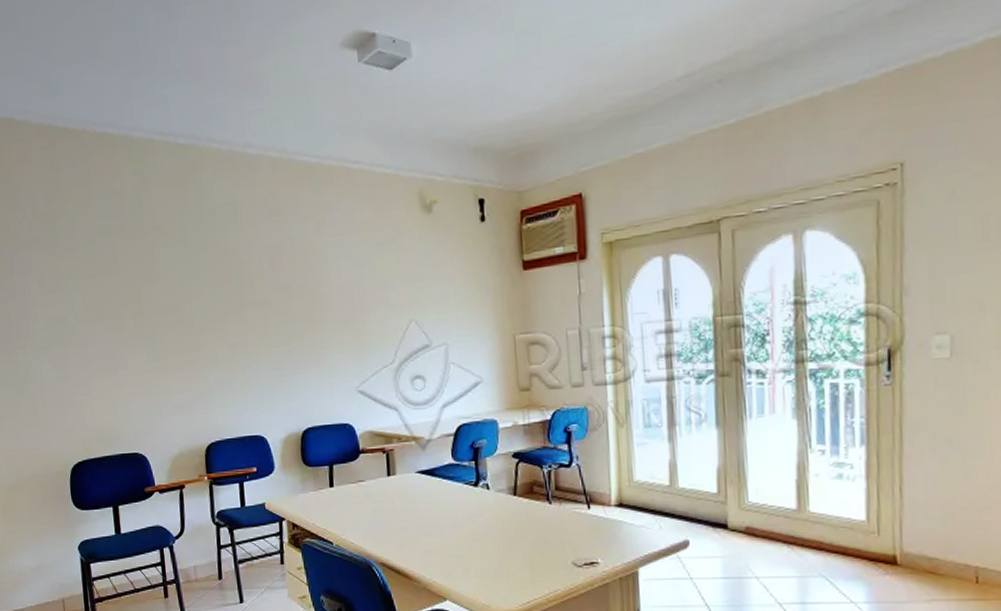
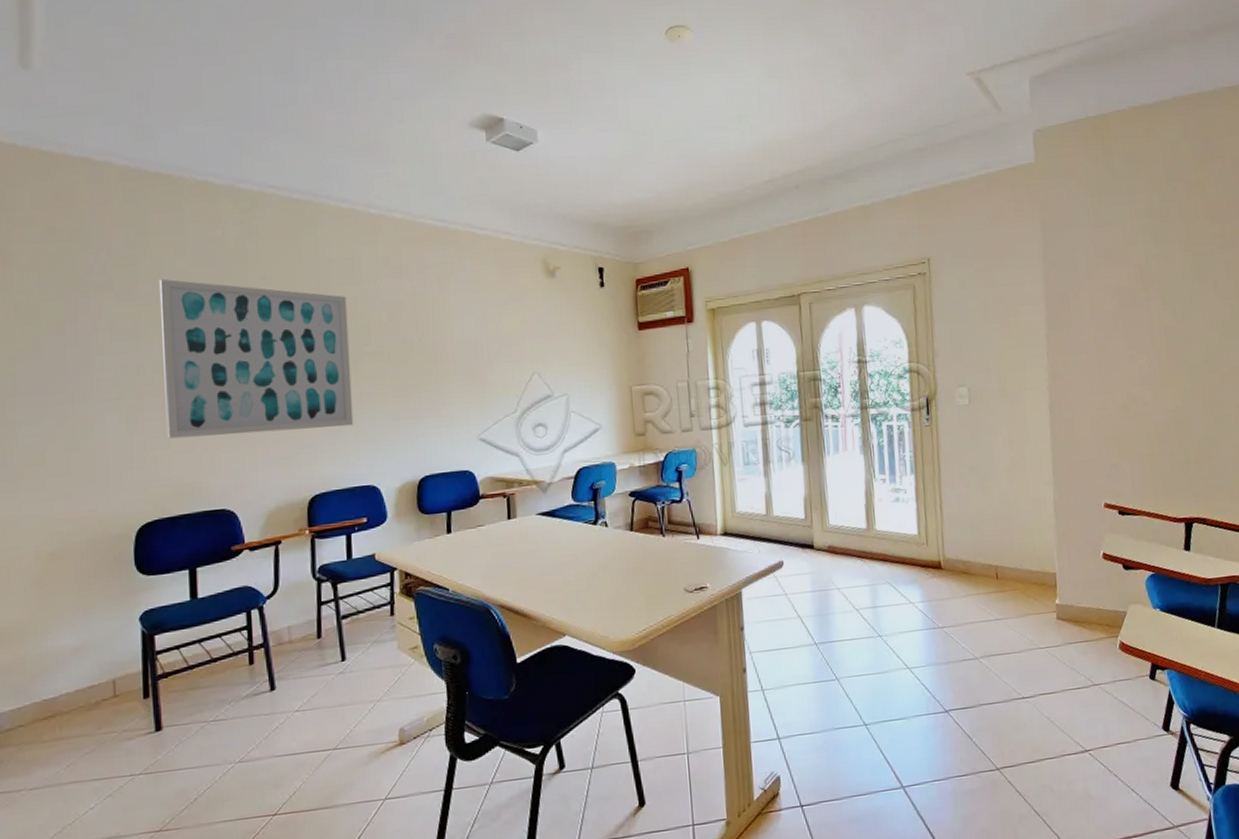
wall art: none [73,232,242,386] -> present [158,279,354,439]

